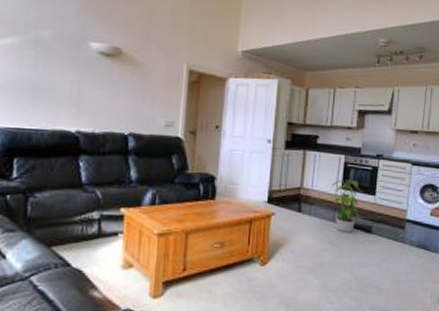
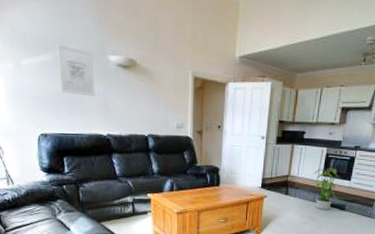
wall art: none [24,26,71,86] -> present [57,43,95,97]

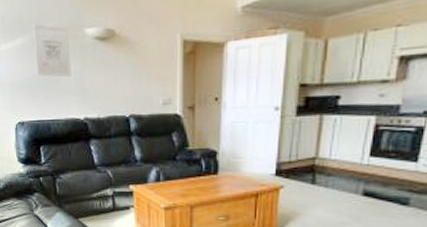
potted plant: present [314,167,342,210] -> none [355,144,402,205]

